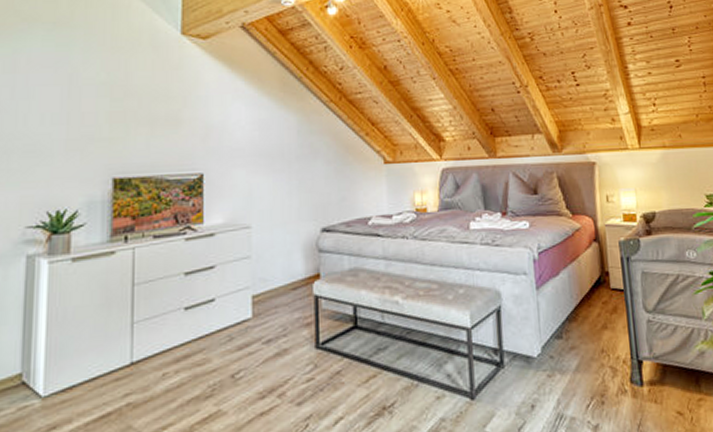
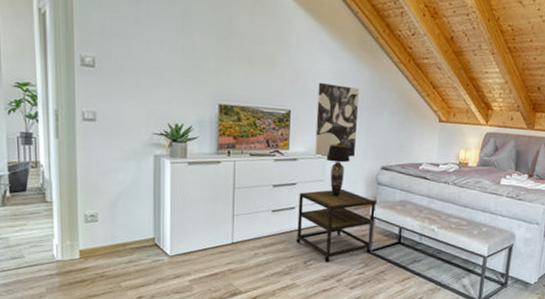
side table: none [218,264,321,371] -> present [295,188,376,262]
wall art: none [235,135,288,229] -> present [314,82,360,159]
table lamp: none [251,207,282,277] -> present [326,143,350,197]

